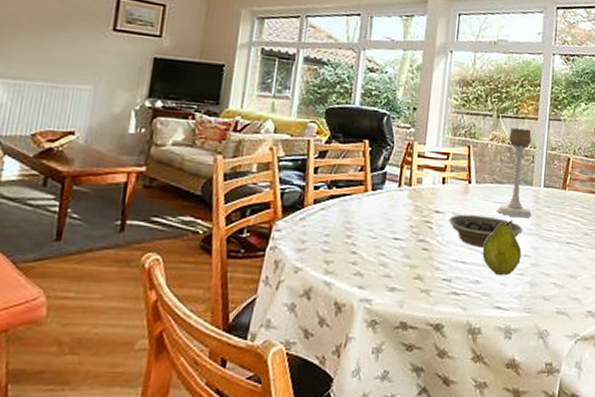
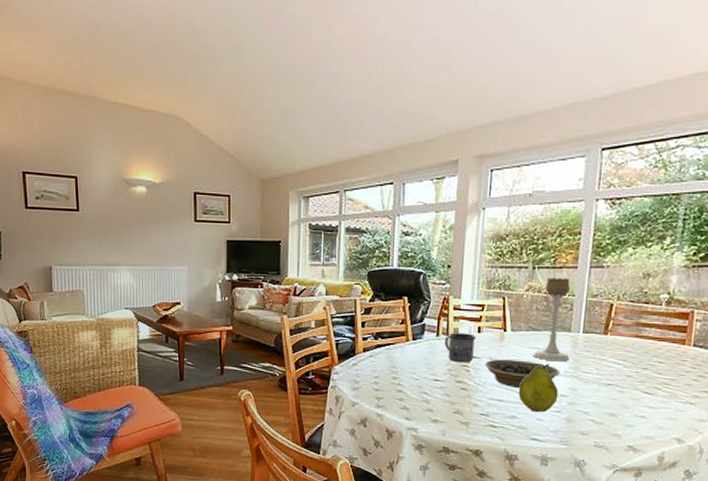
mug: none [406,183,440,219] -> present [444,333,476,363]

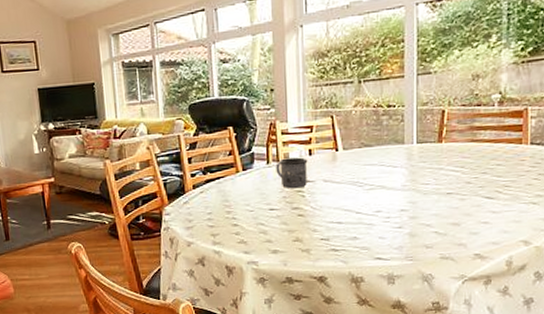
bowl: present [485,359,560,389] -> none [320,178,398,209]
fruit: present [518,364,559,413] -> none [357,179,398,231]
candle holder: present [532,278,571,362] -> none [368,89,406,176]

